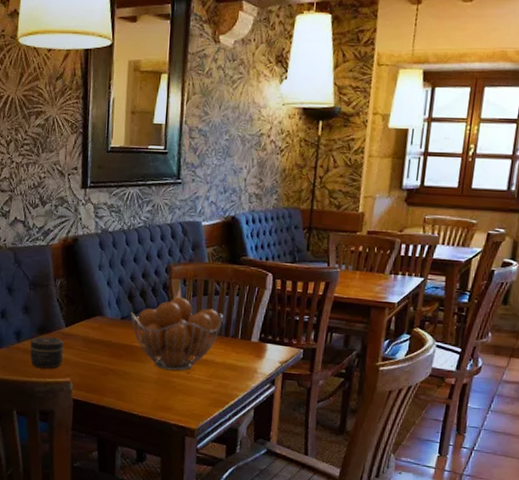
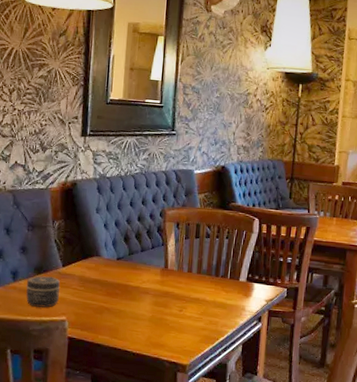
fruit basket: present [130,297,223,371] -> none [126,239,214,309]

